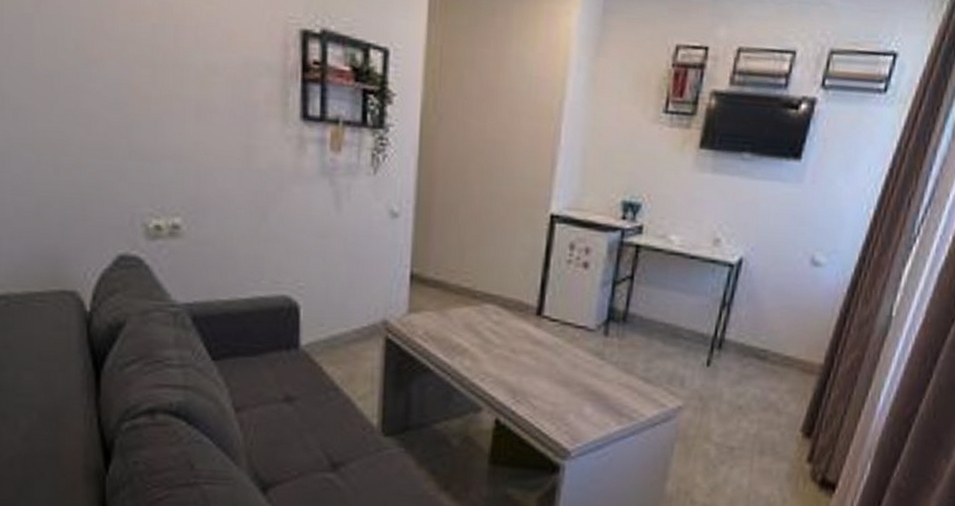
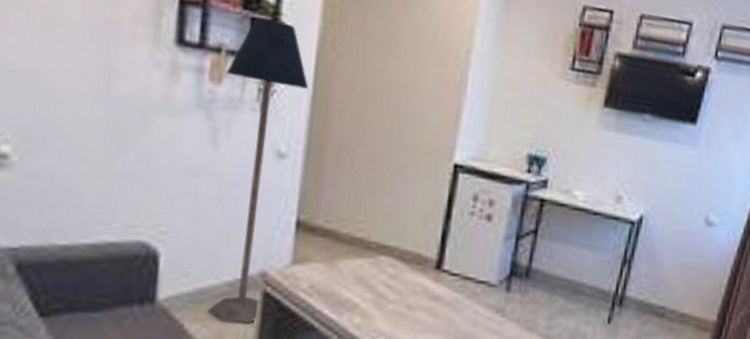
floor lamp: none [341,88,415,366] -> present [207,17,308,323]

